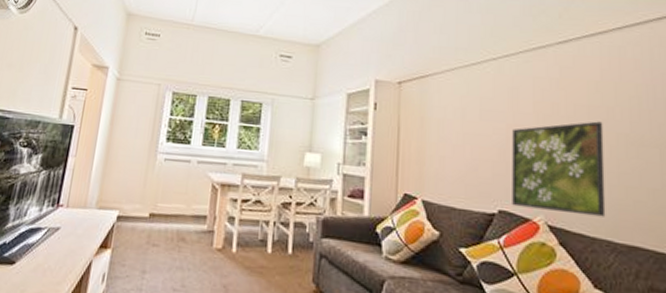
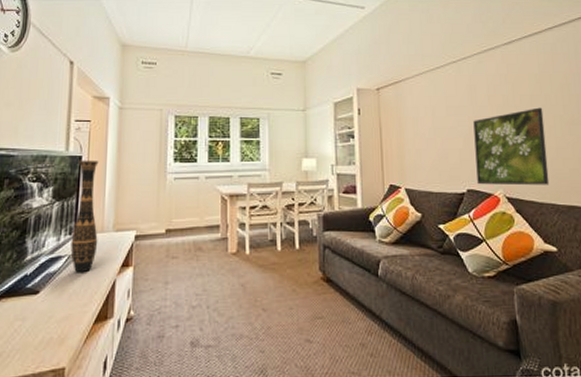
decorative vase: none [50,129,90,249] -> present [70,160,99,273]

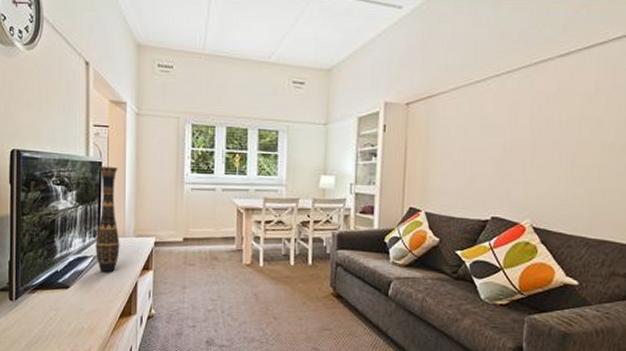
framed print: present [473,107,550,186] -> none [504,131,592,217]

